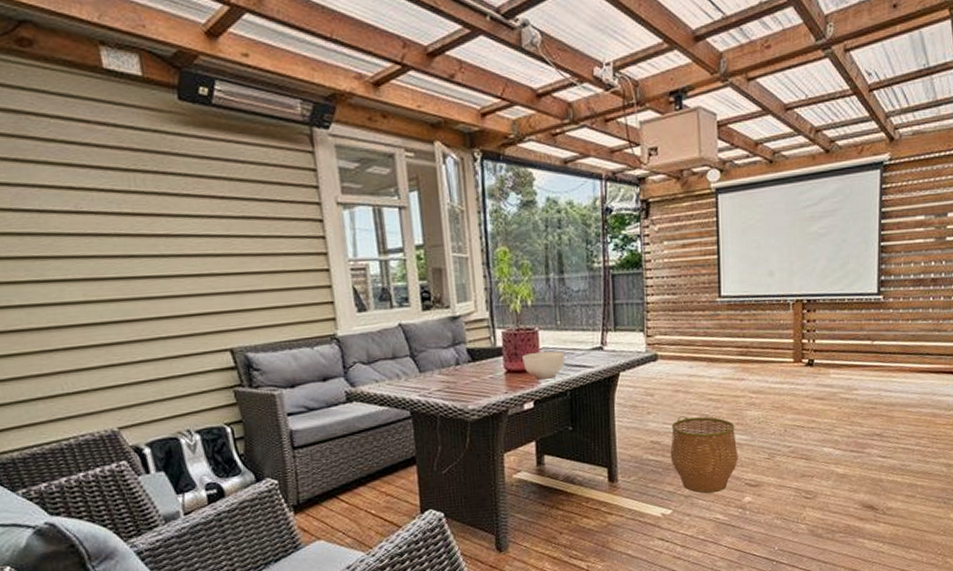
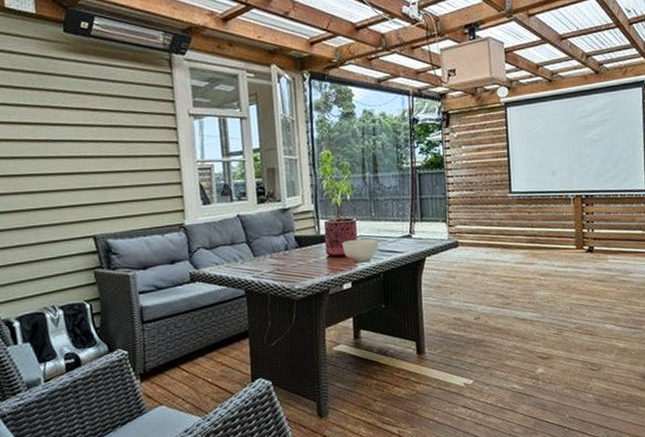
basket: present [670,416,739,493] -> none [470,296,531,365]

